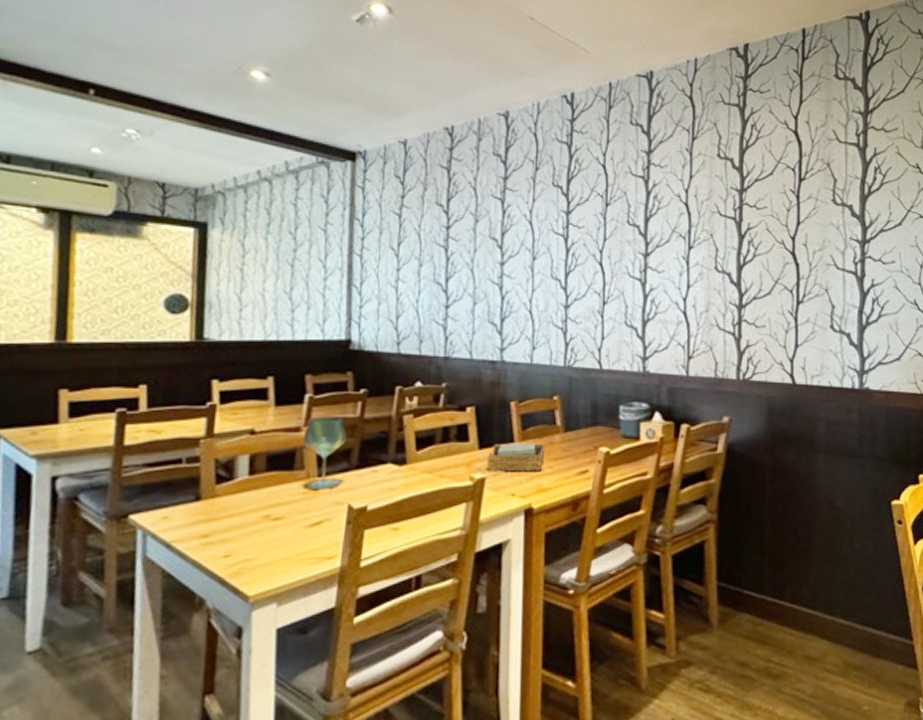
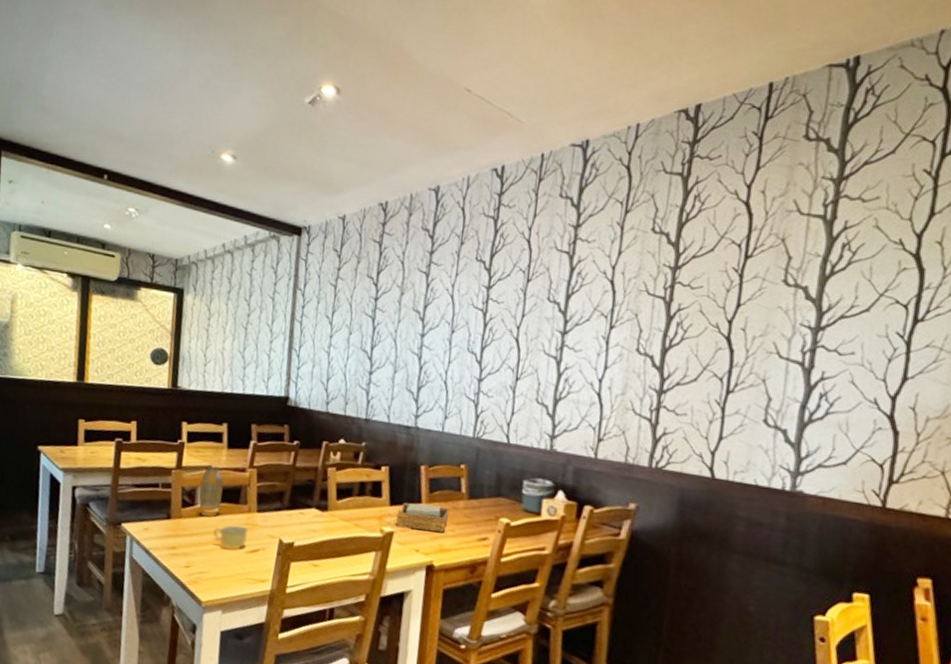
vase: none [238,429,272,491] -> present [198,466,224,517]
cup: none [261,496,308,526] -> present [213,525,249,550]
wine glass: present [303,417,347,491] -> none [247,461,282,524]

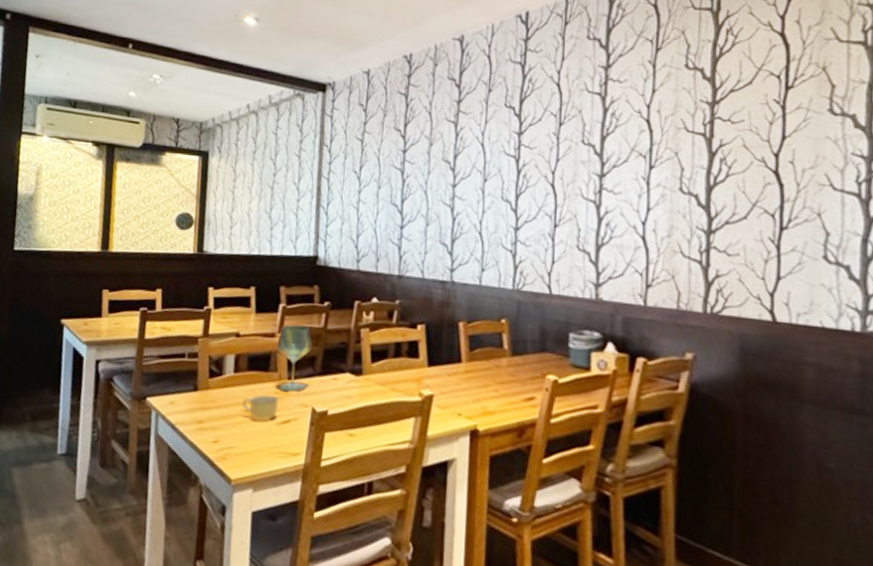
vase: present [198,466,224,517] -> none [226,332,252,387]
wine glass: none [247,461,282,524] -> present [276,325,313,392]
napkin holder: present [396,503,450,533] -> none [435,362,492,394]

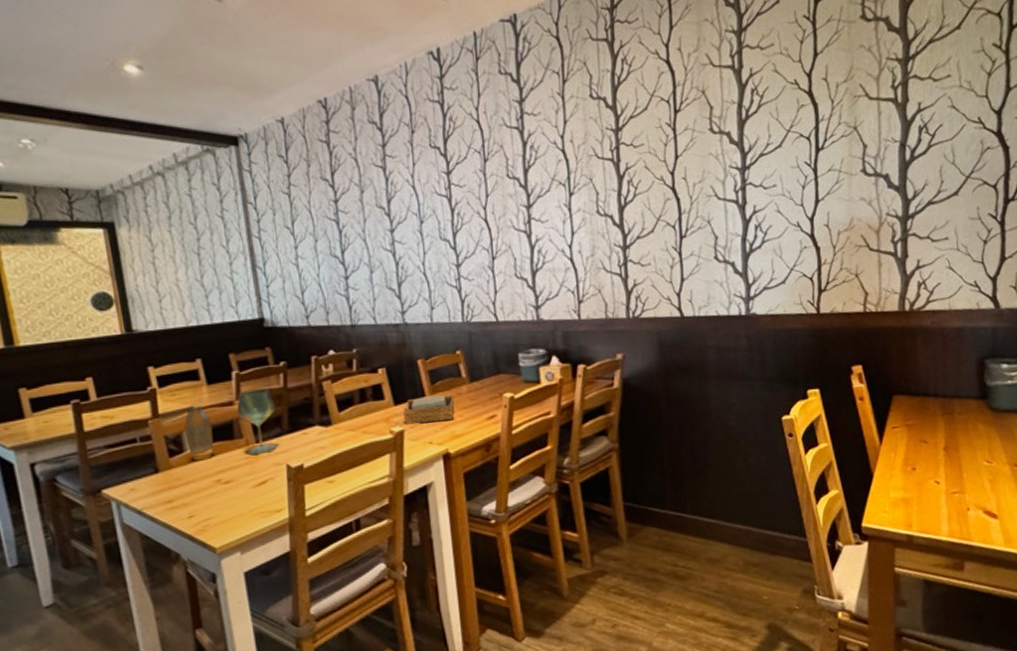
vase: none [226,332,252,387] -> present [184,406,214,461]
cup: present [242,394,280,421] -> none [212,461,252,488]
napkin holder: none [435,362,492,394] -> present [403,394,455,425]

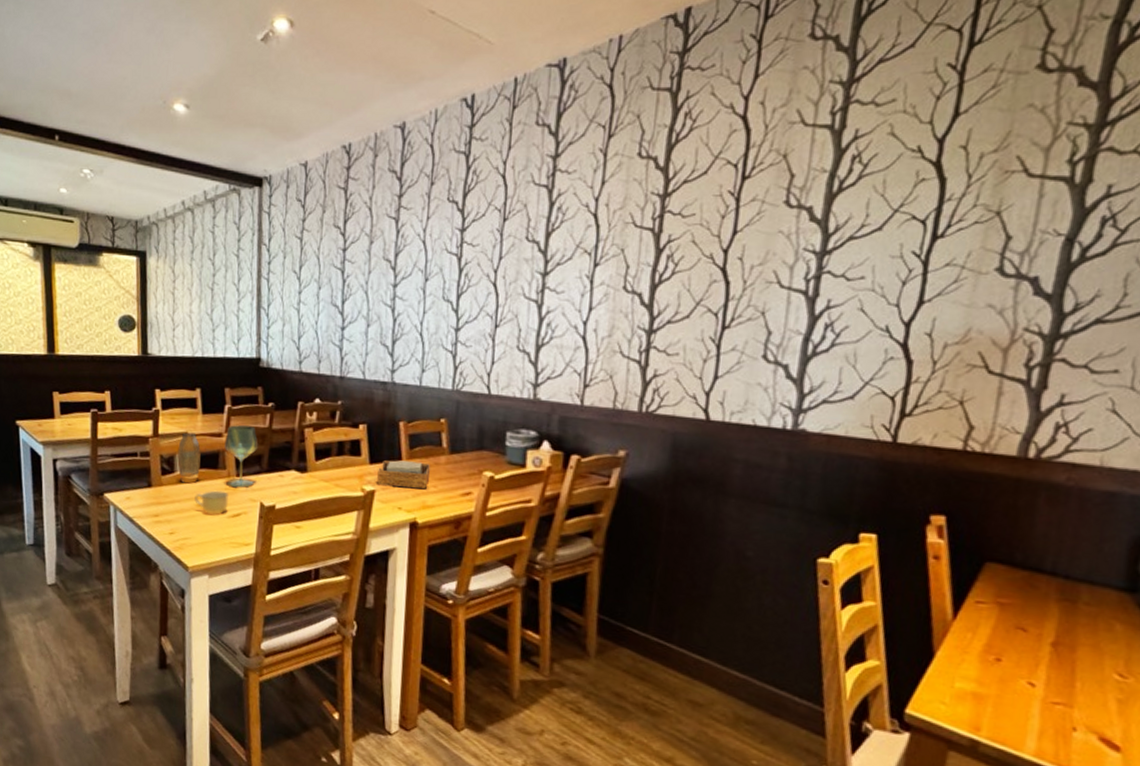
cup: none [212,461,252,488] -> present [194,490,230,515]

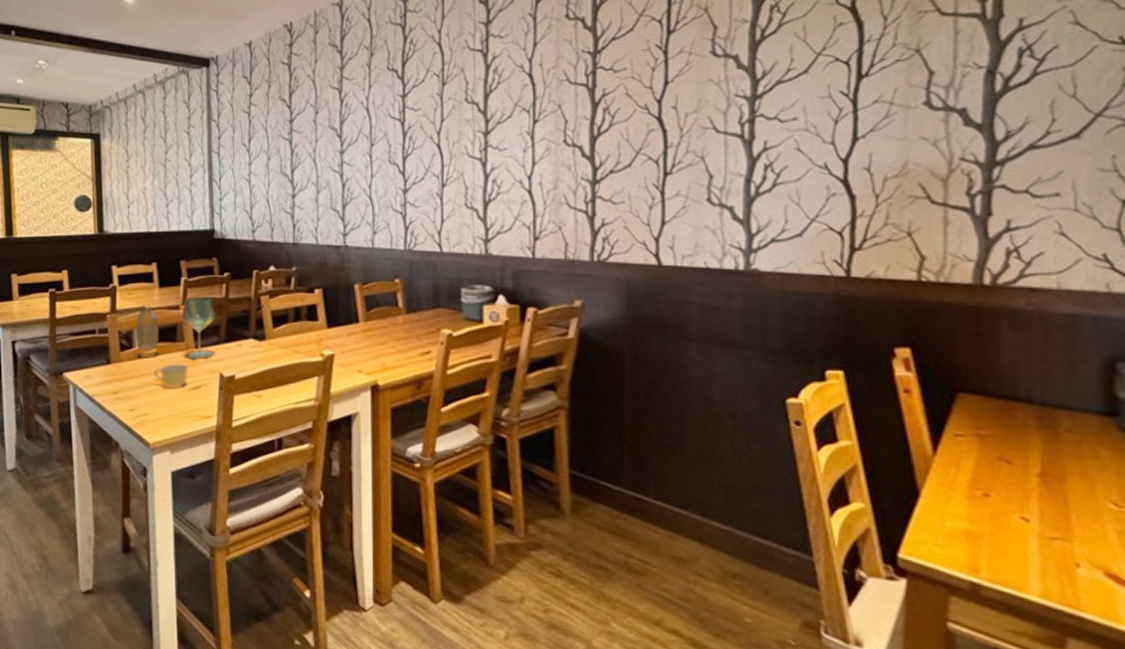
napkin holder: present [377,460,431,490] -> none [336,323,389,351]

